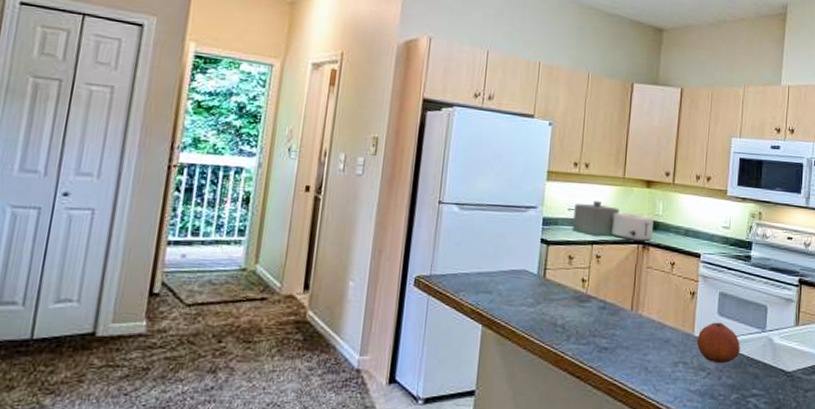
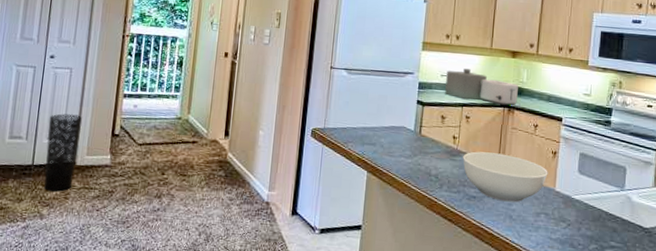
umbrella stand: none [47,269,107,373] -> present [44,113,82,192]
bowl: none [593,295,686,352] -> present [463,151,548,203]
fruit: present [696,322,740,364] -> none [557,179,599,217]

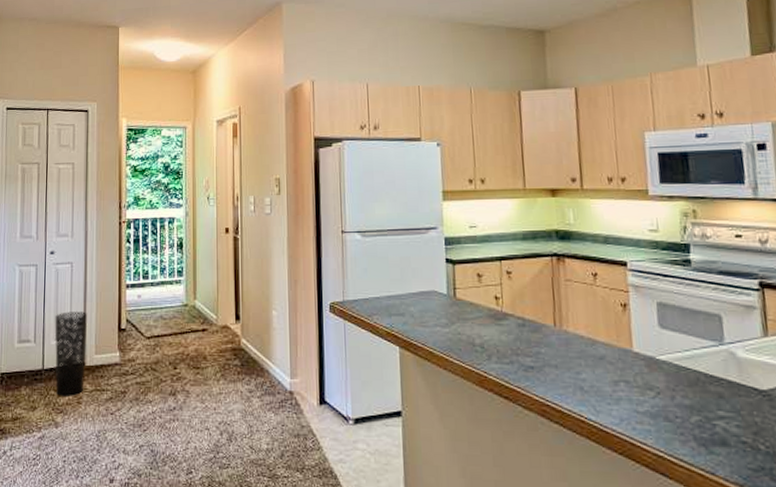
canister: present [445,68,487,100] -> none [475,216,525,252]
bowl: present [463,151,548,203] -> none [510,312,621,370]
toaster: present [479,79,518,106] -> none [519,225,567,254]

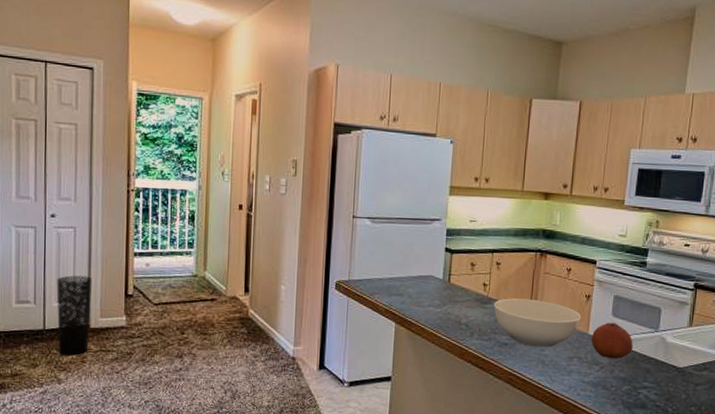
bowl: none [510,312,621,370] -> present [494,298,582,348]
fruit: none [637,336,695,382] -> present [591,322,633,359]

